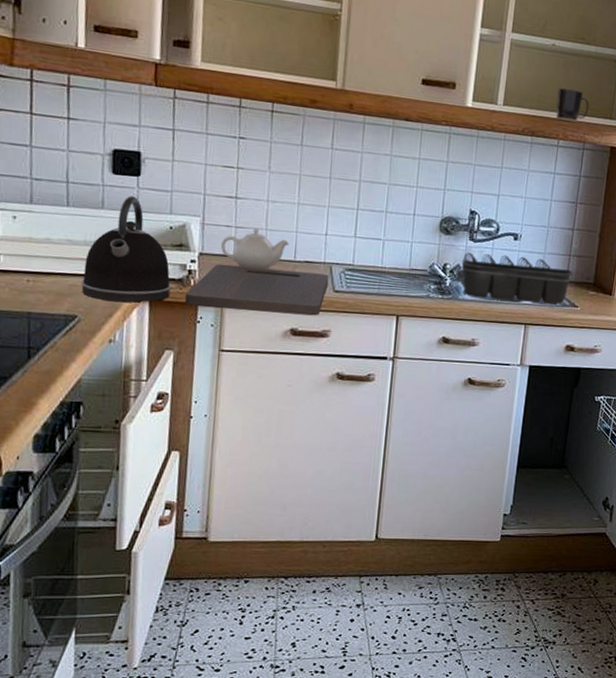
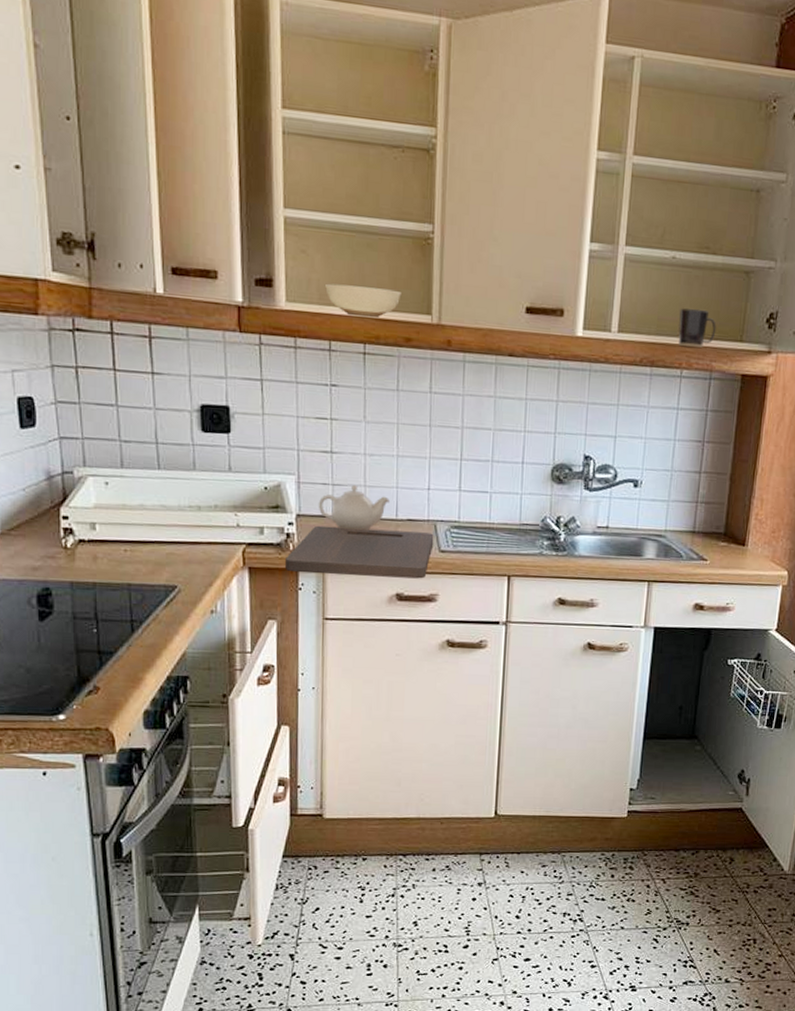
kettle: present [80,196,172,303] -> none [177,455,271,571]
bowl: none [238,48,310,81] -> present [324,283,402,318]
dish rack: present [455,252,573,305] -> none [569,503,701,559]

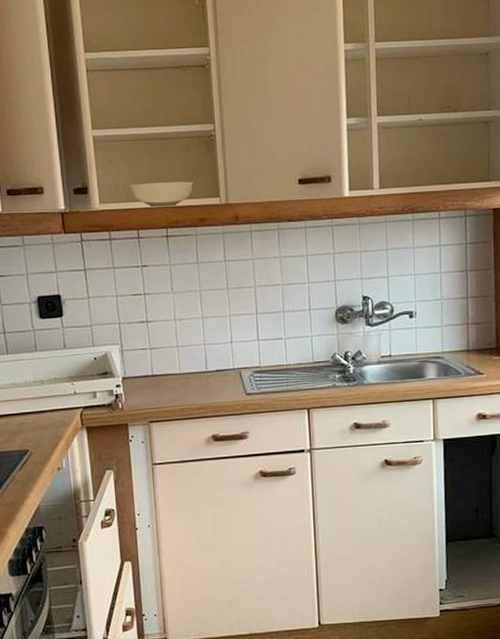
cutting board: present [285,525,434,579] -> none [116,379,240,427]
teapot: present [318,484,390,530] -> none [139,346,199,385]
mug: present [678,308,716,349] -> none [431,159,465,193]

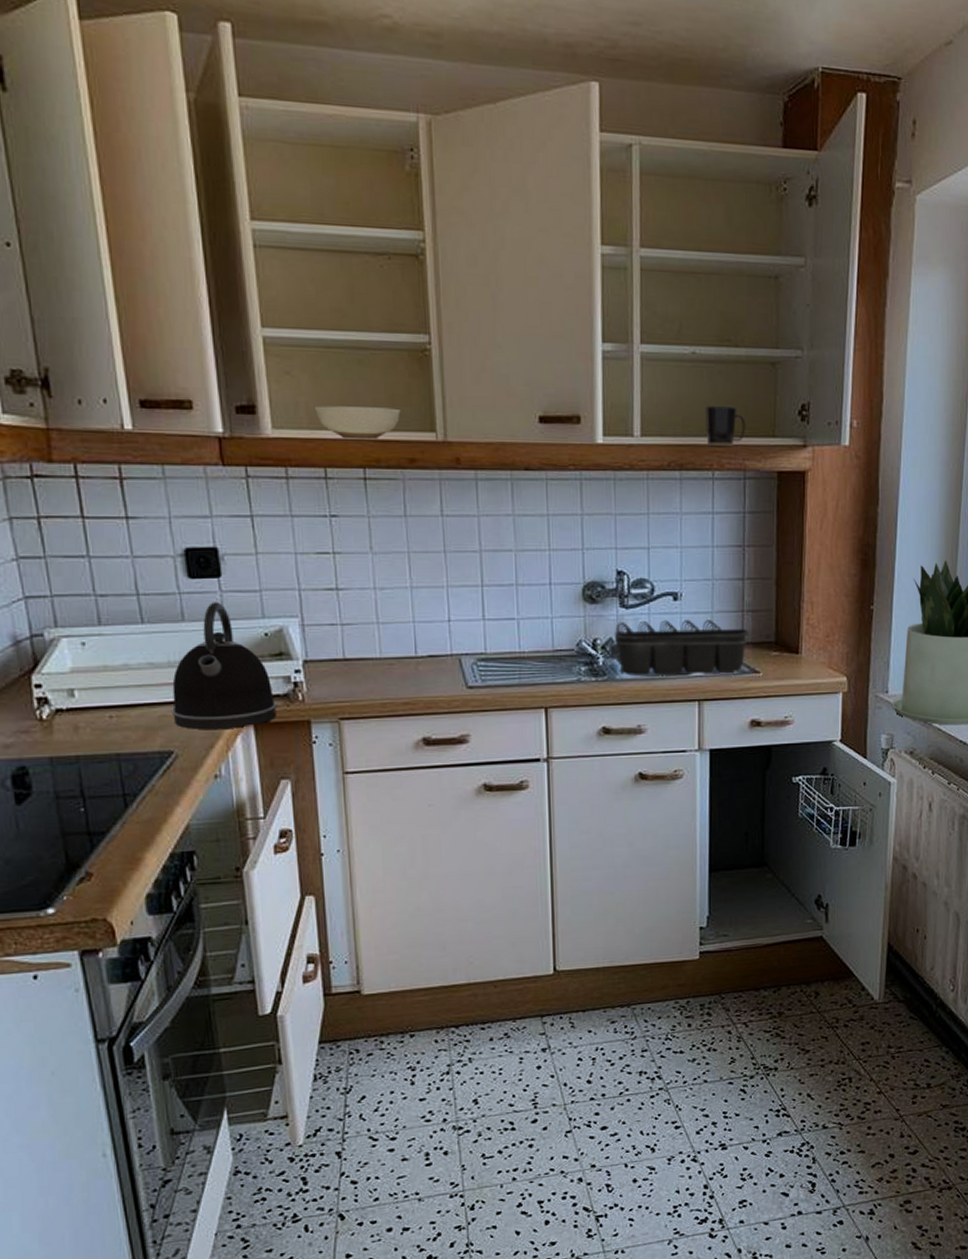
kettle: none [27,335,104,433] -> present [171,602,278,730]
dish rack: none [356,332,473,380] -> present [607,620,749,676]
mug: none [431,159,465,193] -> present [705,406,746,447]

